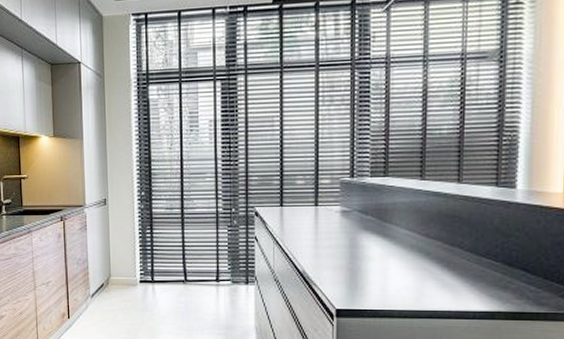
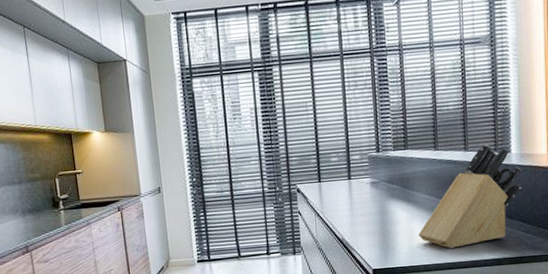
knife block: none [393,176,529,294] -> present [418,144,523,248]

